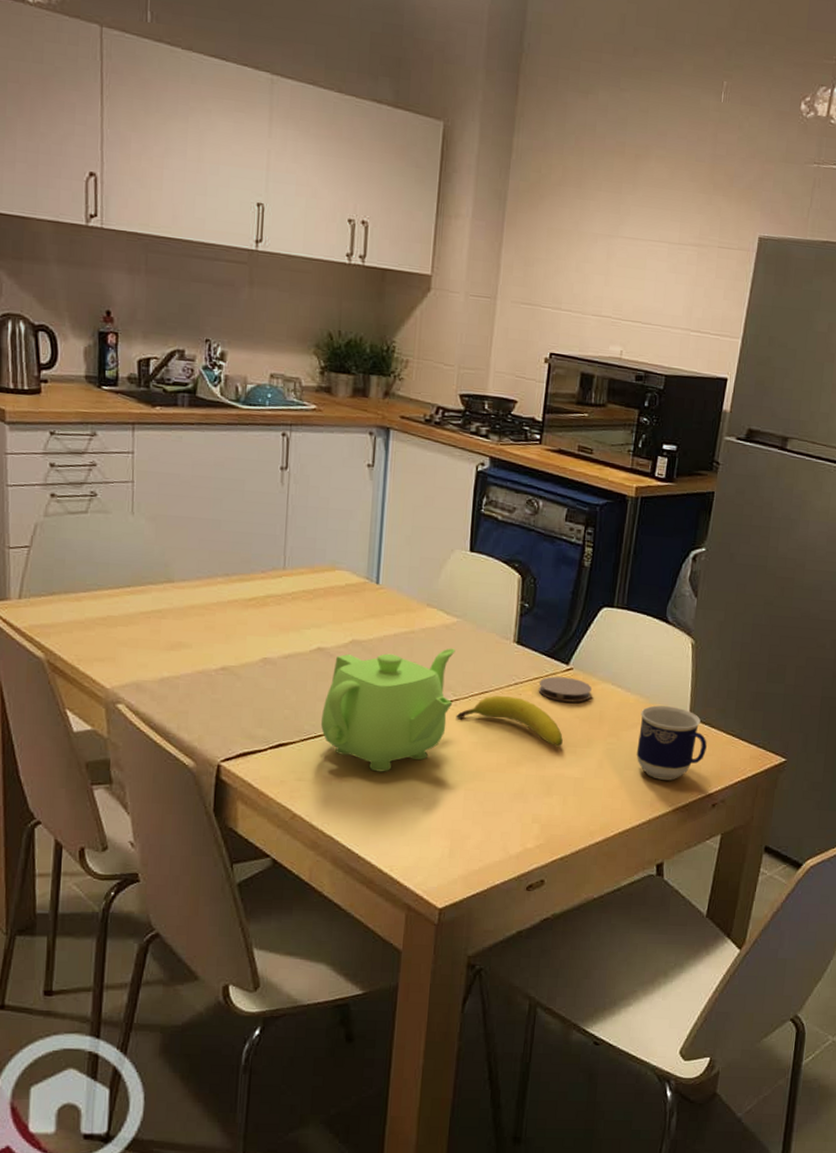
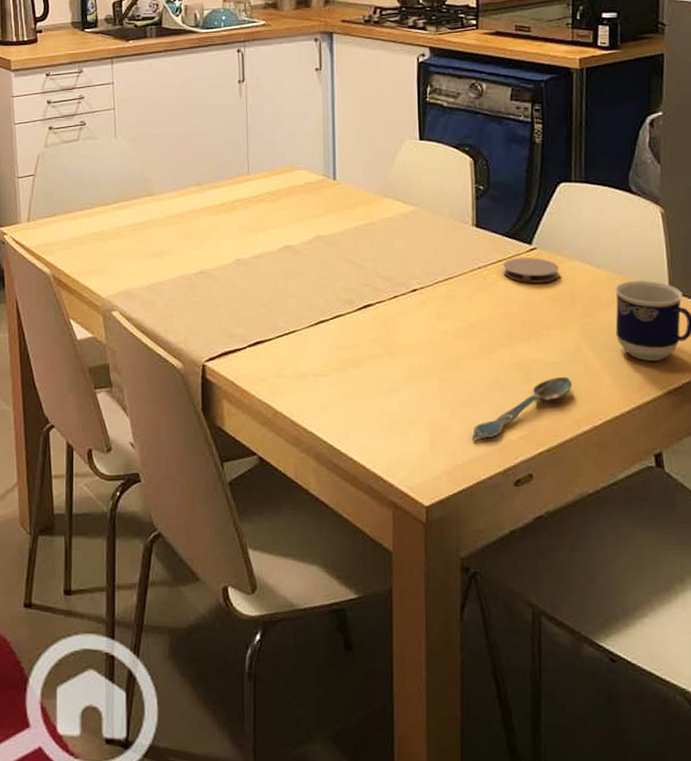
teapot: present [320,648,456,772] -> none [293,236,418,365]
fruit: present [456,696,563,747] -> none [422,282,535,331]
spoon: none [490,791,591,848] -> present [471,376,573,441]

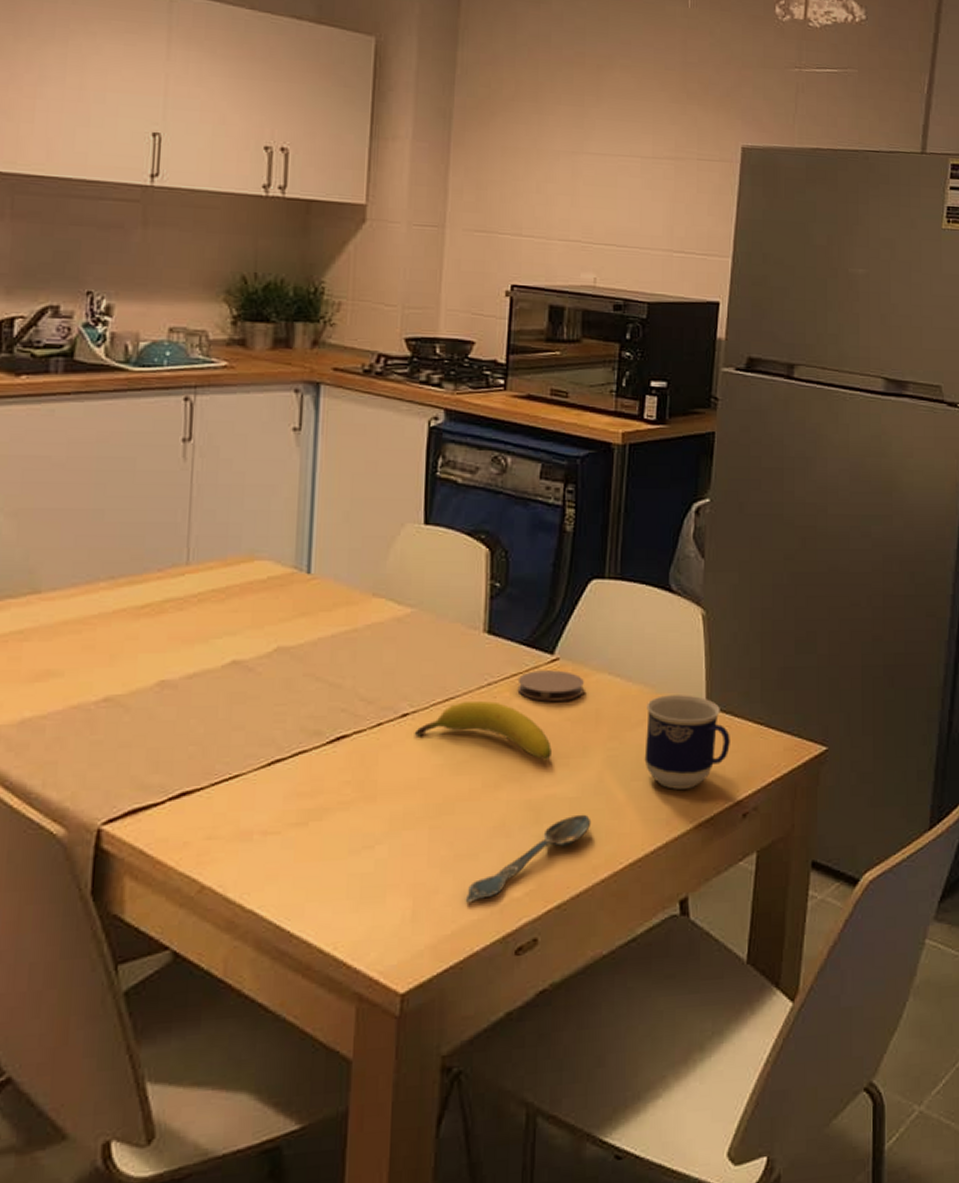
fruit: none [422,282,535,331] -> present [414,701,552,760]

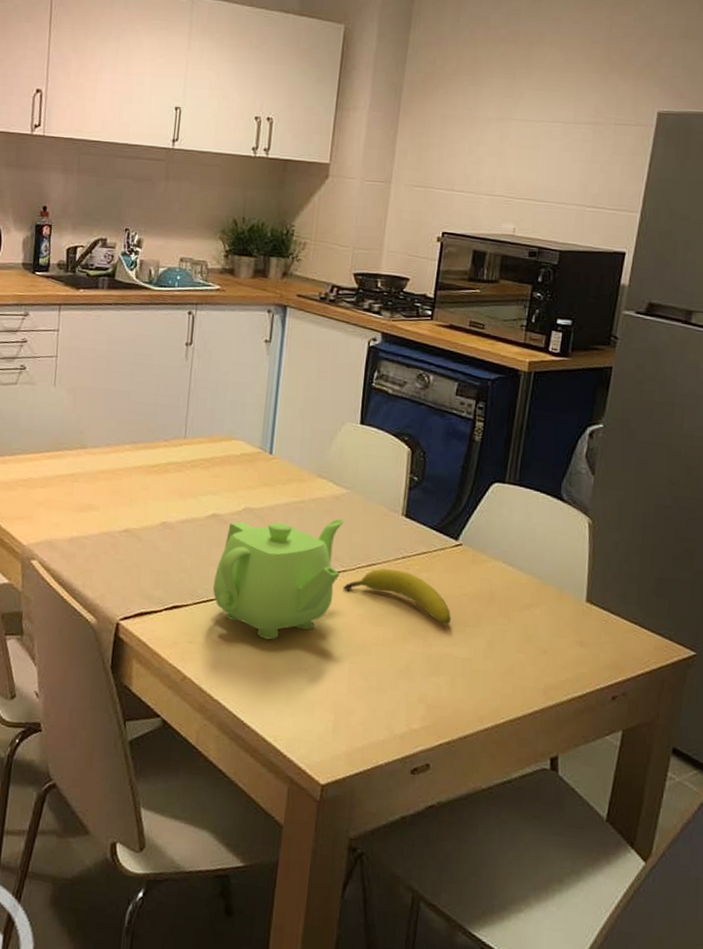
teapot: none [237,646,411,817] -> present [212,518,344,640]
spoon: present [465,814,592,903] -> none [374,672,480,727]
coaster: present [517,670,584,702] -> none [426,551,482,580]
cup: present [644,695,730,789] -> none [528,586,606,668]

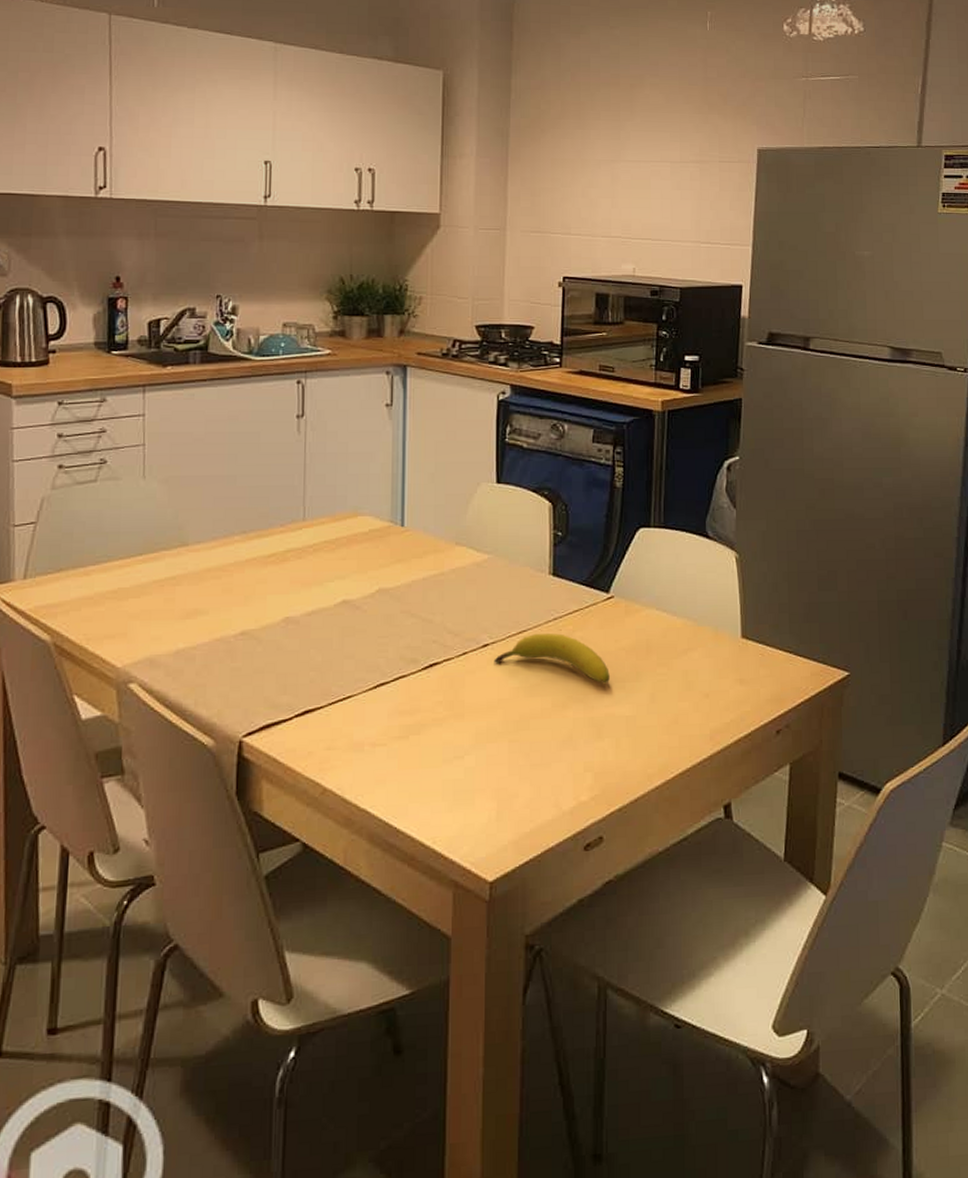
teapot: present [212,518,344,640] -> none [349,587,490,731]

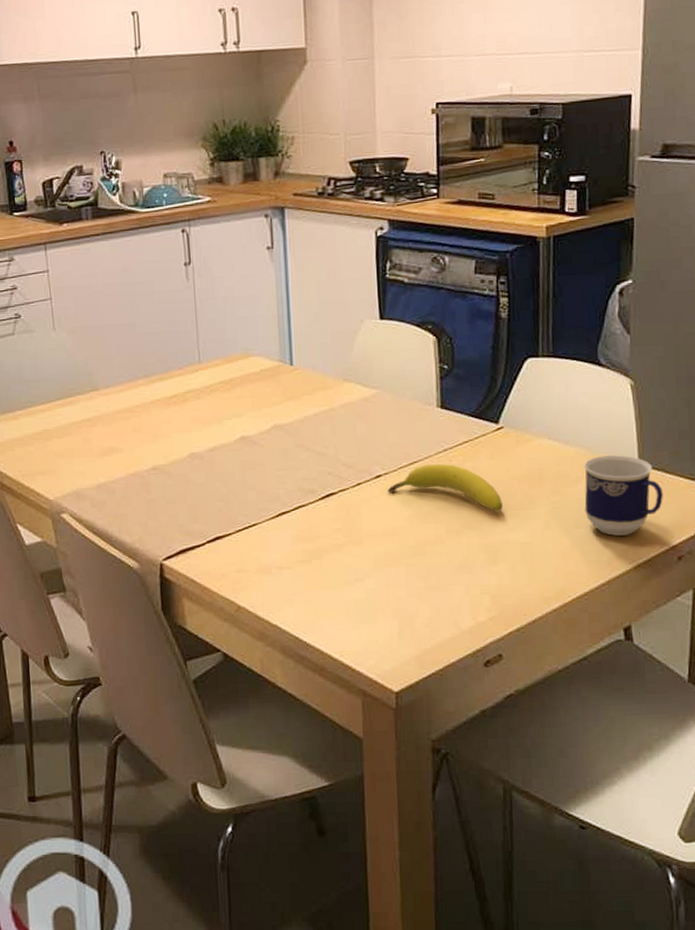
cup: none [689,627,764,709] -> present [584,455,663,536]

